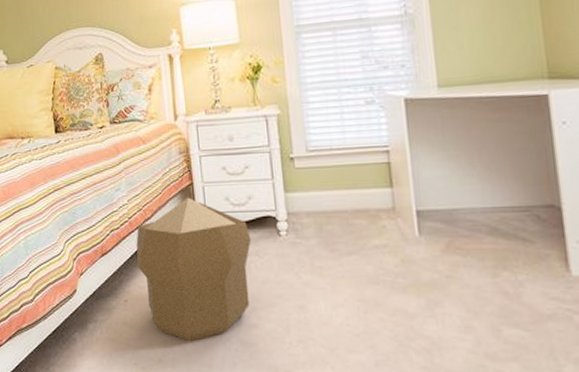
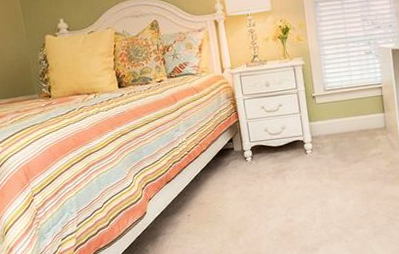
pouf: present [136,197,252,342] -> none [195,131,286,239]

